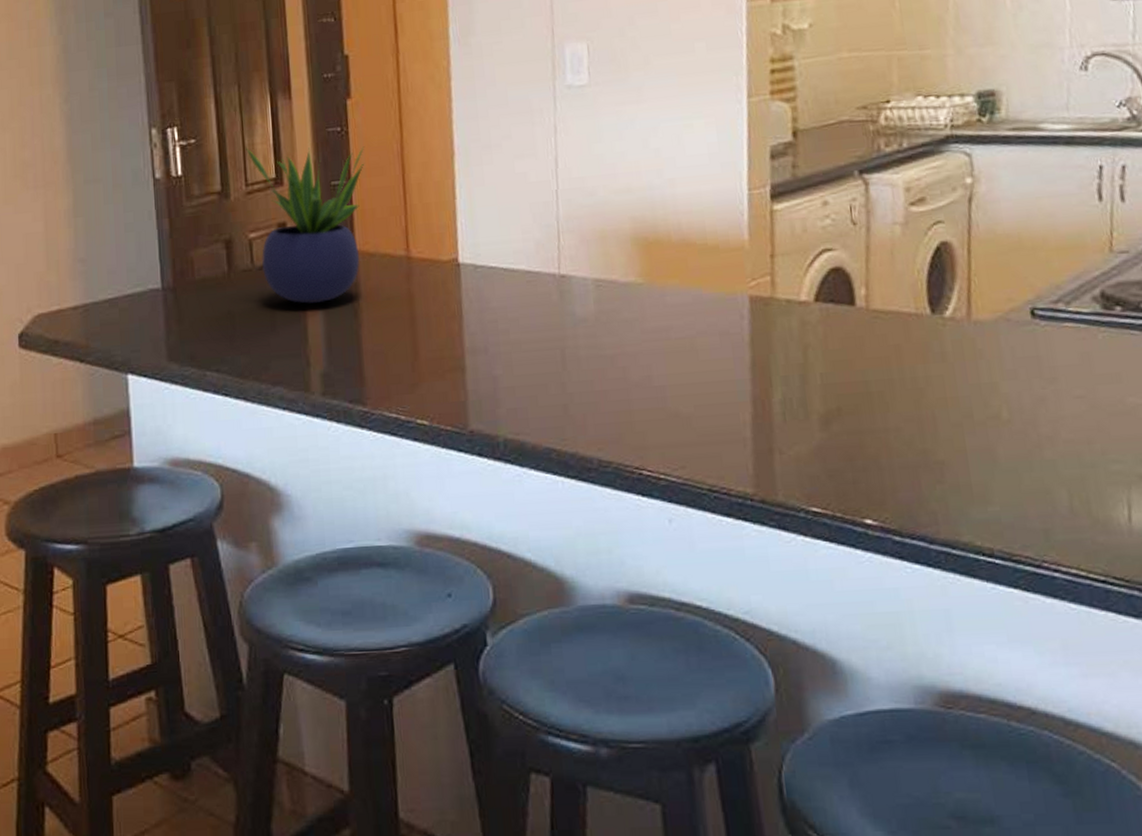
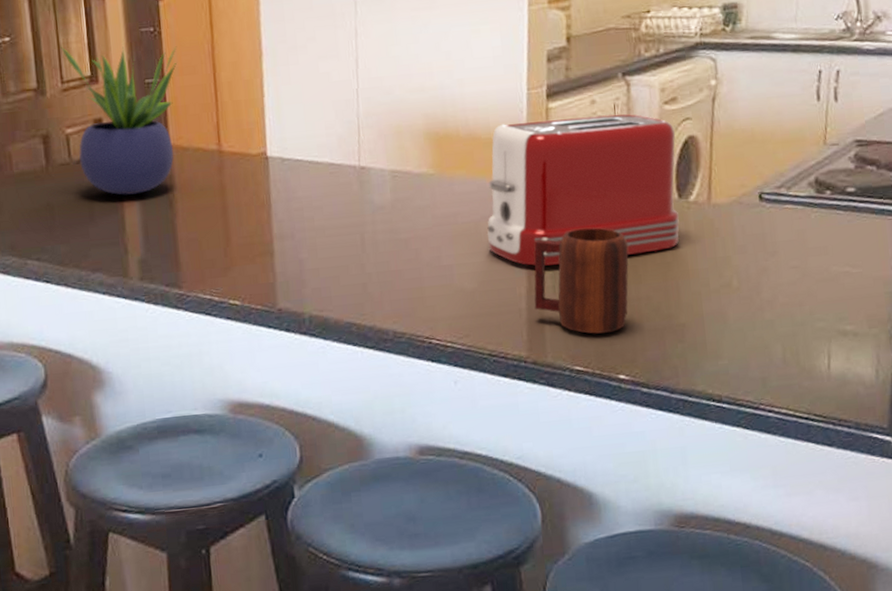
toaster: none [704,216,933,389] -> present [487,114,679,266]
mug: none [759,346,874,470] -> present [534,228,629,334]

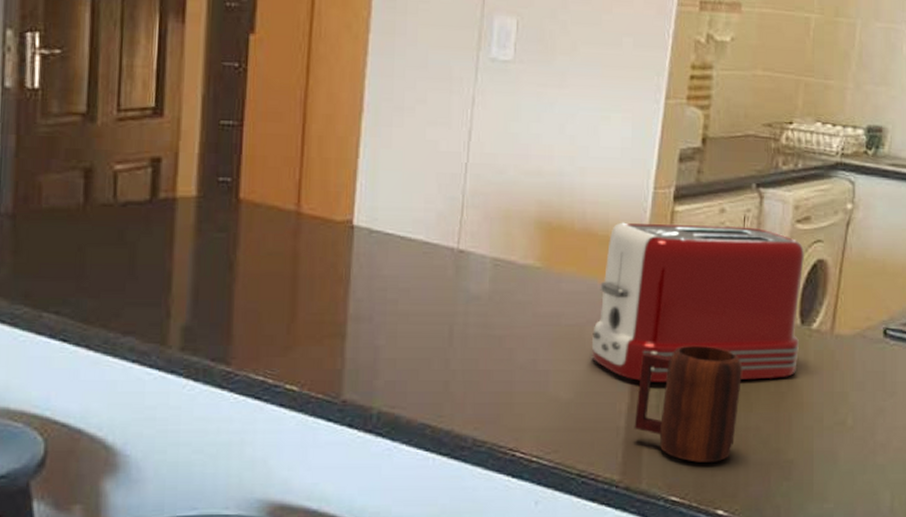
potted plant: present [61,43,177,195] -> none [123,69,264,250]

